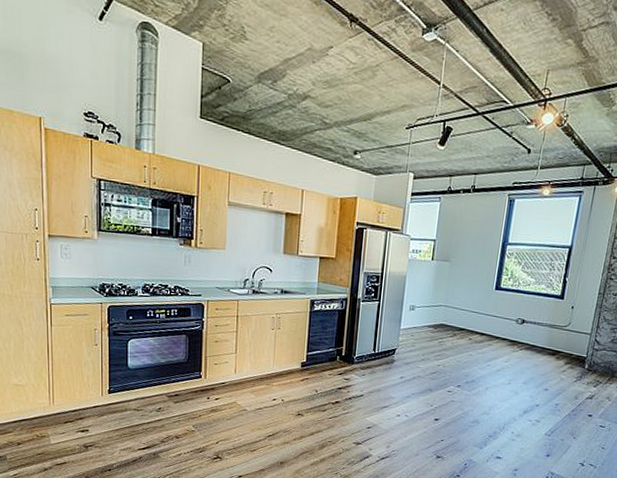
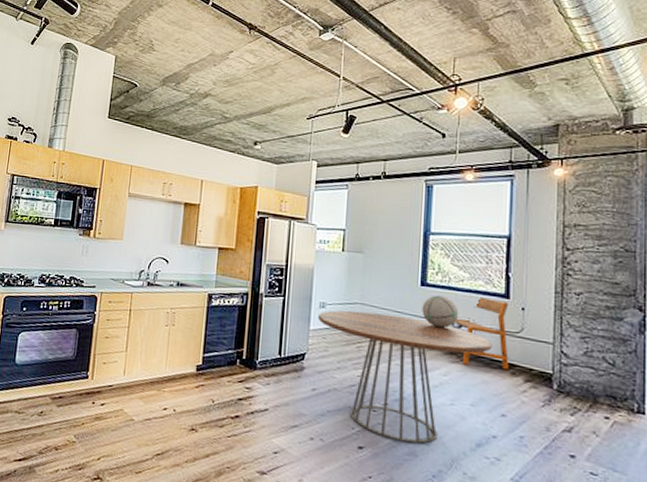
dining table: none [408,312,546,414] -> present [318,310,493,444]
decorative sphere: none [494,297,523,325] -> present [422,295,459,328]
bench: none [518,298,563,356] -> present [454,297,509,370]

